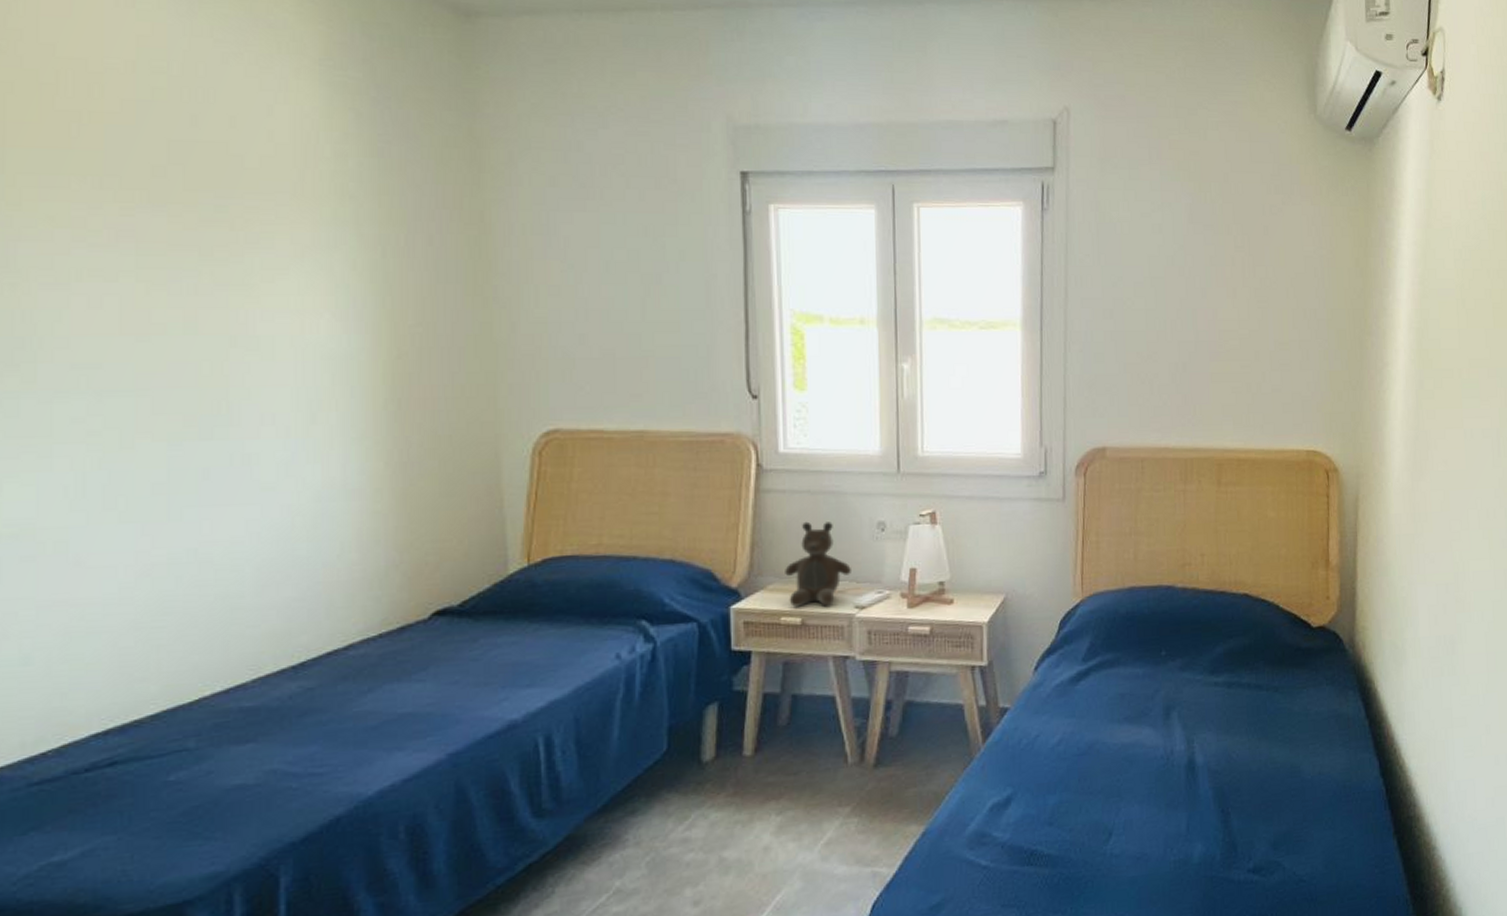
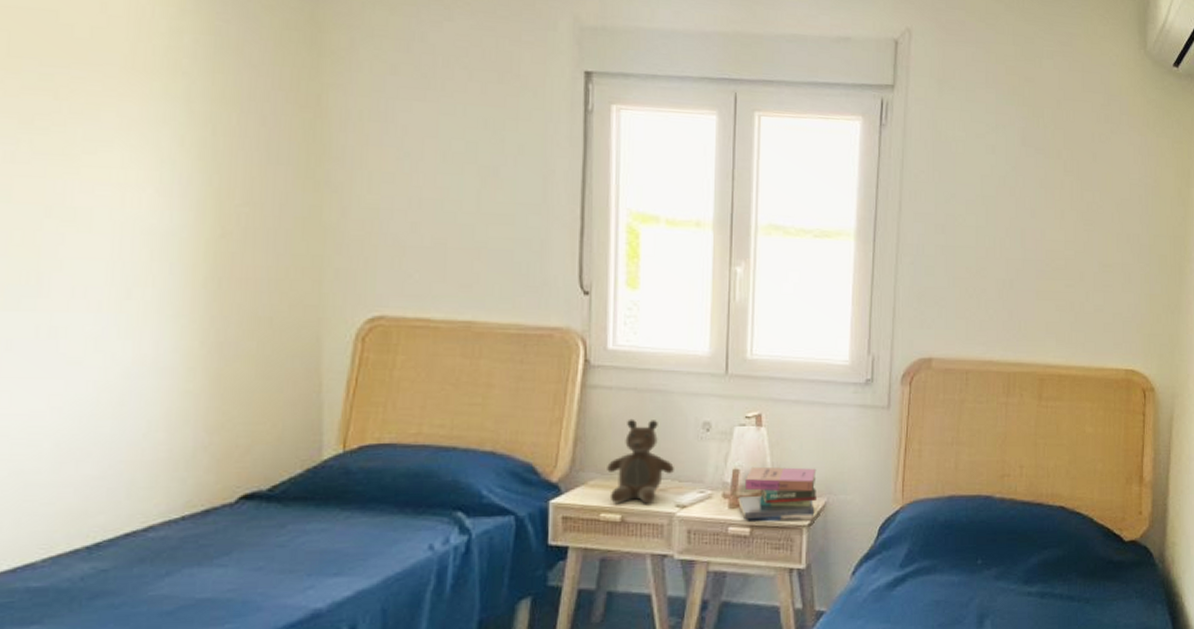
books: none [916,564,995,622] -> present [738,466,817,523]

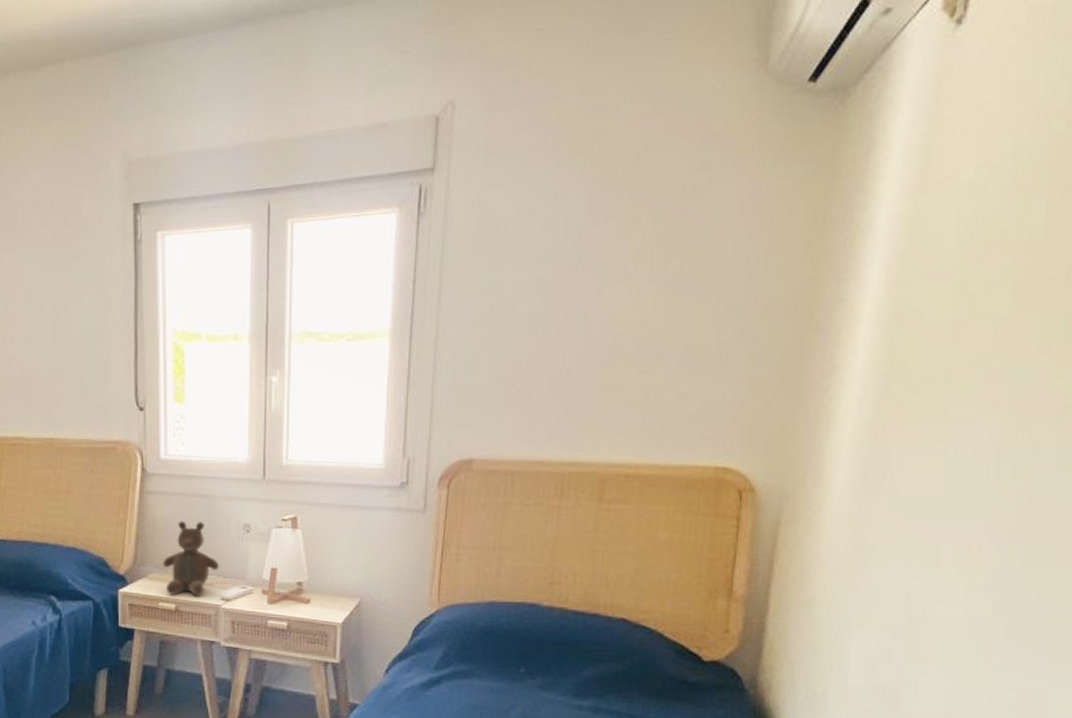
books: present [738,466,817,523] -> none [276,566,350,620]

